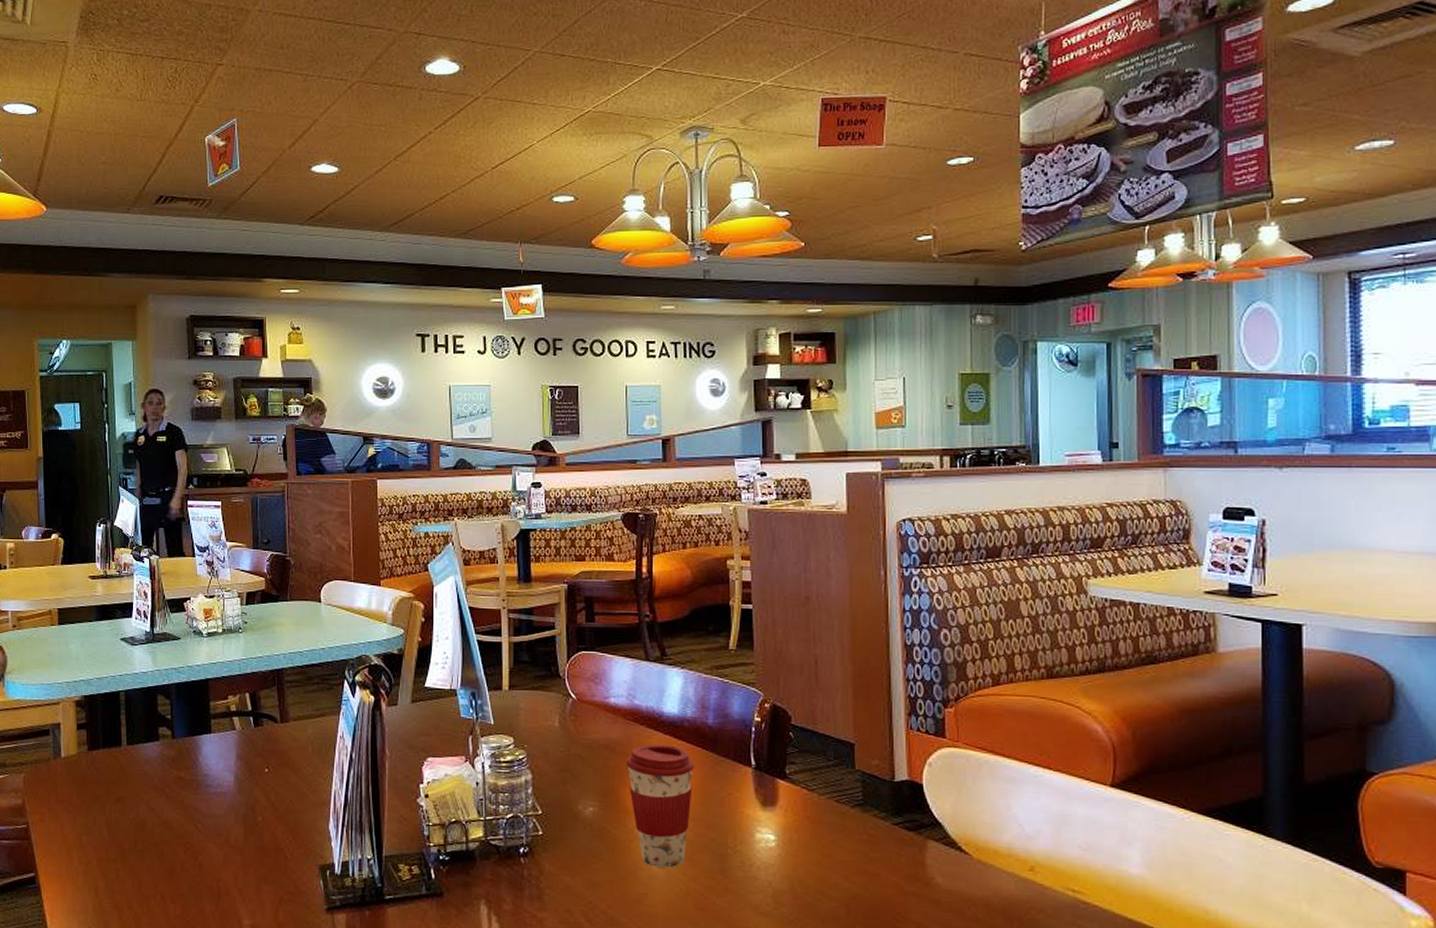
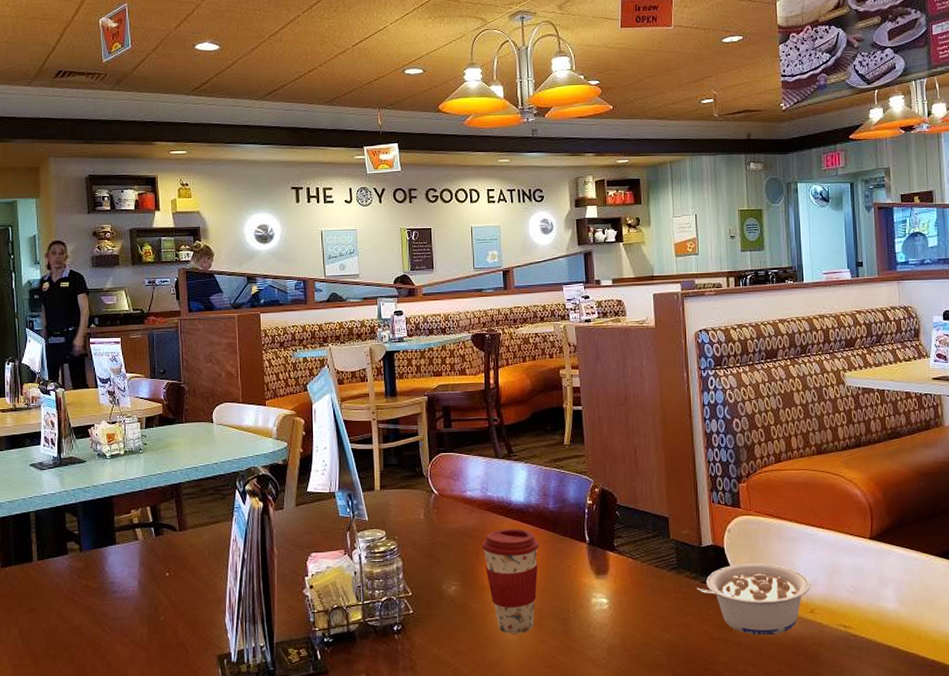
legume: none [887,805,1031,894] -> present [697,563,810,636]

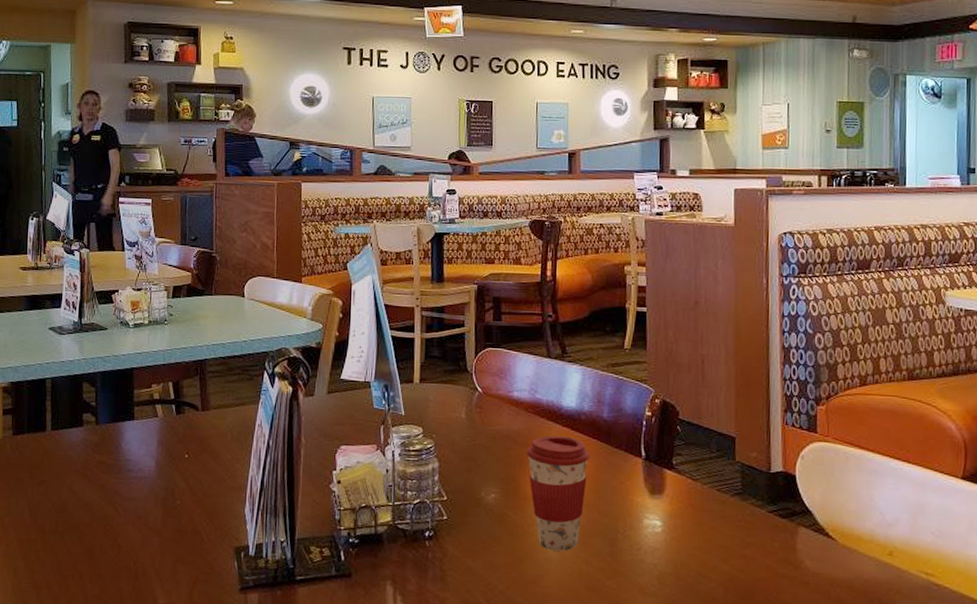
legume: present [697,563,810,636] -> none [762,495,890,577]

